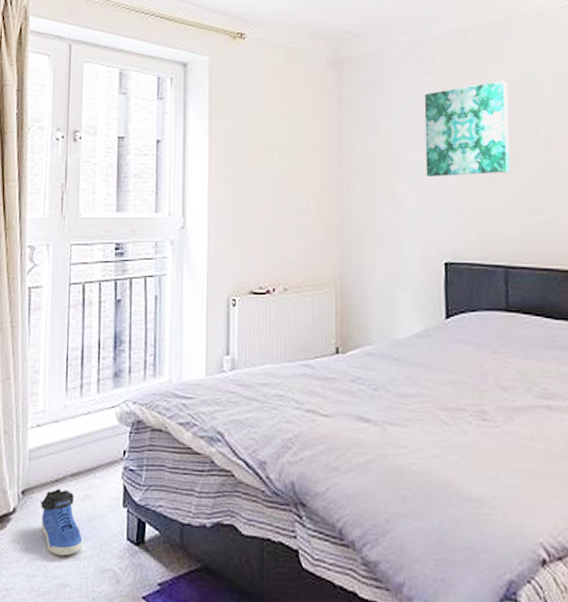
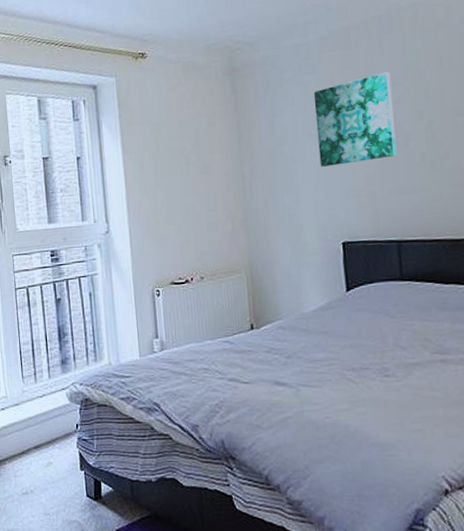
sneaker: present [40,488,83,556] -> none [11,459,51,513]

